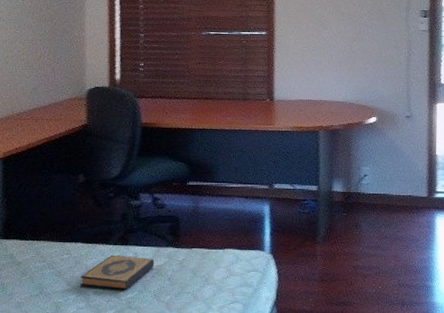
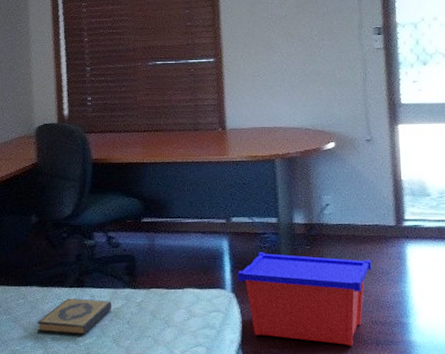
storage bin: none [276,217,402,306] -> present [237,252,371,346]

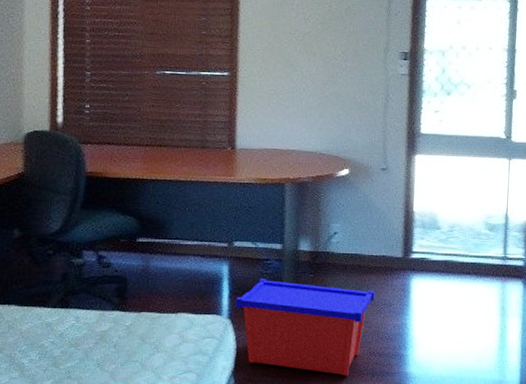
hardback book: present [37,298,112,335] -> none [13,319,99,358]

